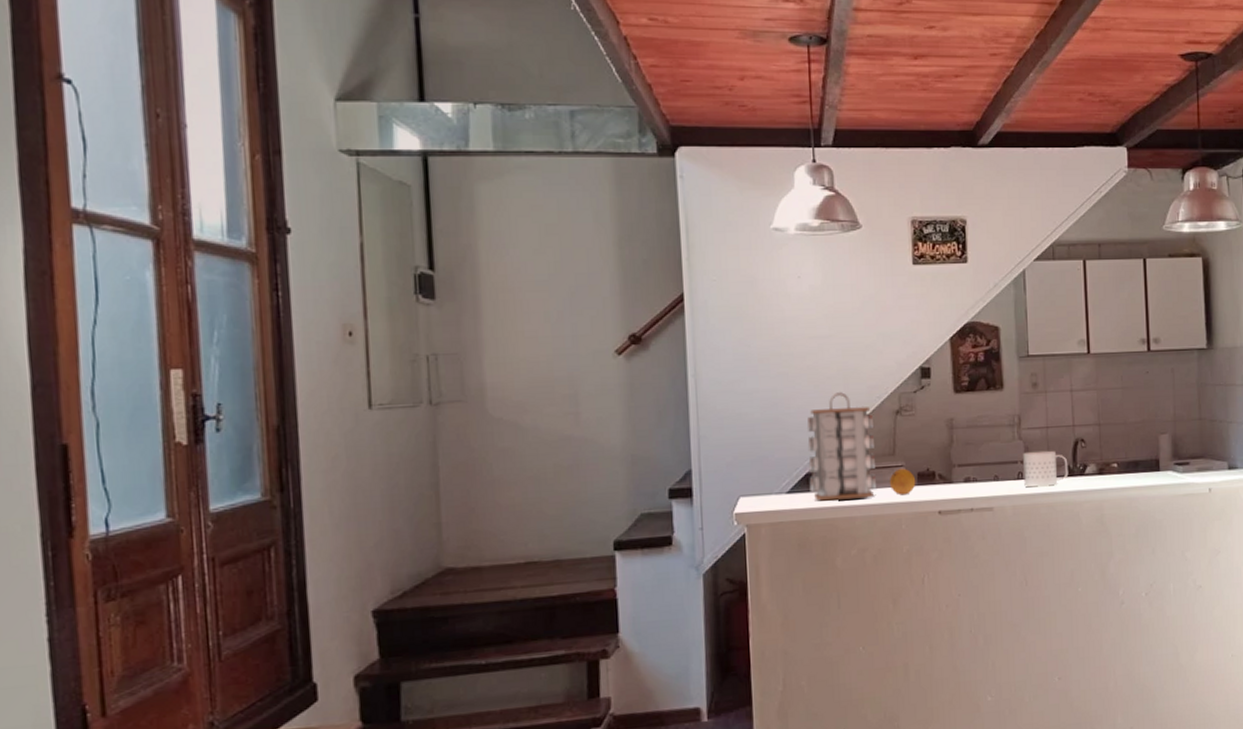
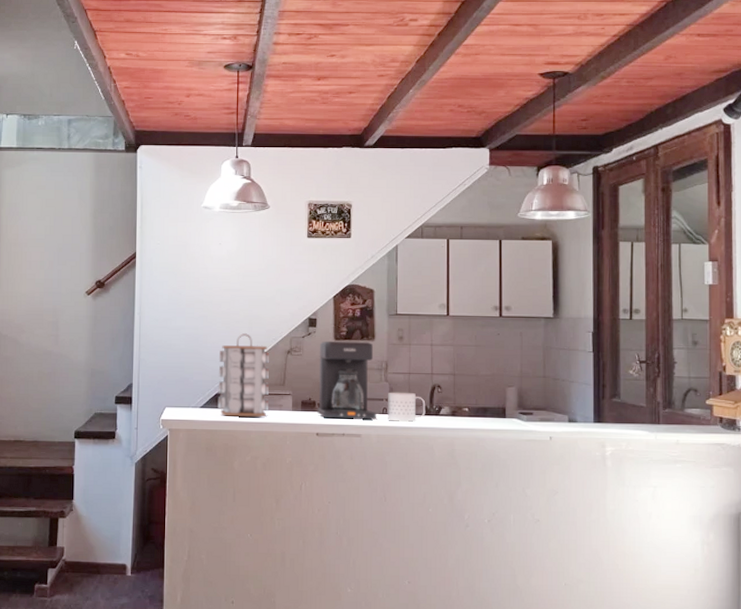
fruit: present [889,468,916,496] -> none [278,396,300,418]
coffee maker: none [935,393,1011,492] -> present [317,342,376,420]

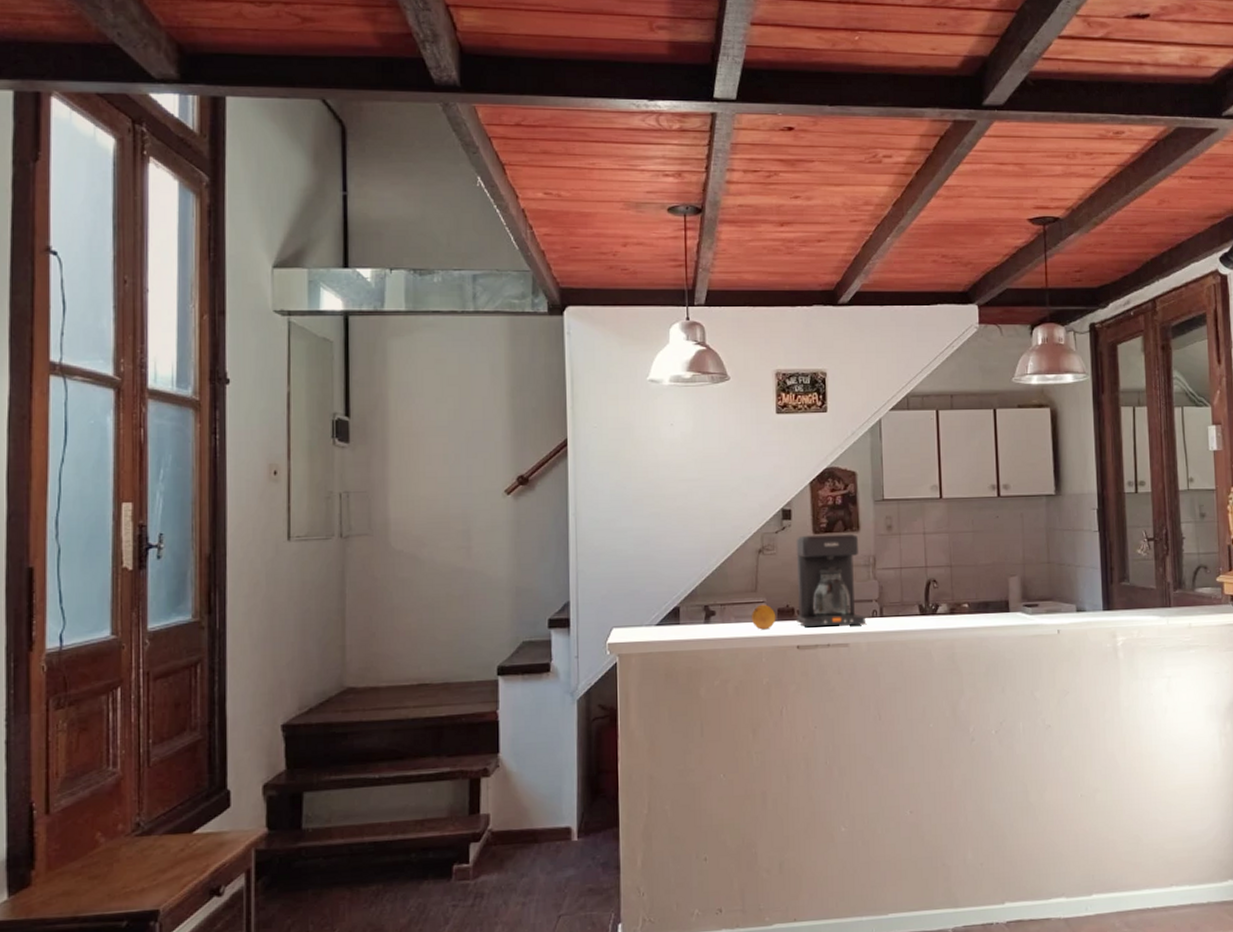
spice rack: present [218,333,269,418] -> none [675,532,739,635]
fruit: none [278,396,300,418] -> present [751,604,776,630]
mug: present [388,392,426,422] -> none [878,590,921,625]

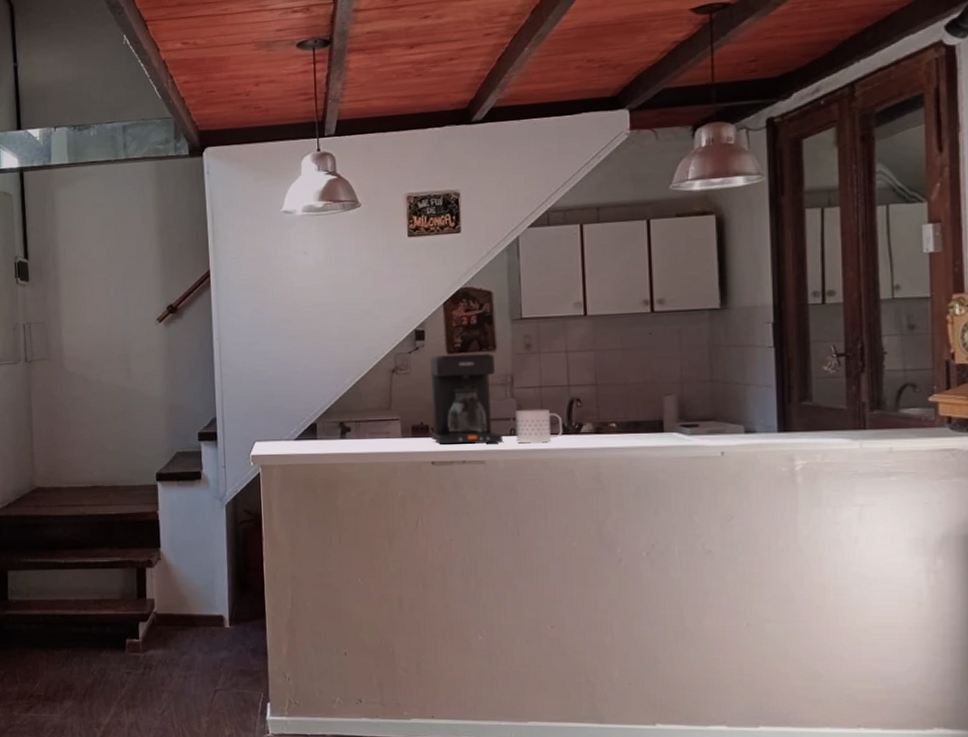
fruit: present [751,604,776,630] -> none [385,421,411,446]
mug: none [878,590,921,625] -> present [516,409,563,444]

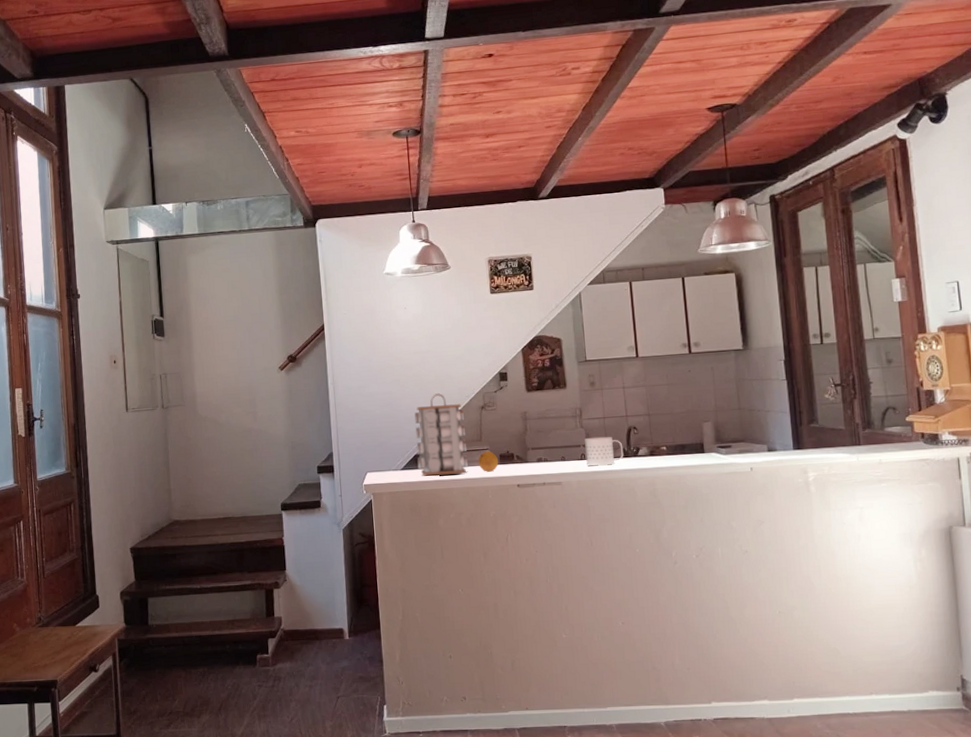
spice rack: none [312,353,373,449] -> present [414,393,468,477]
fruit: none [385,421,411,446] -> present [477,451,499,472]
coffee maker: present [429,354,503,445] -> none [512,391,575,469]

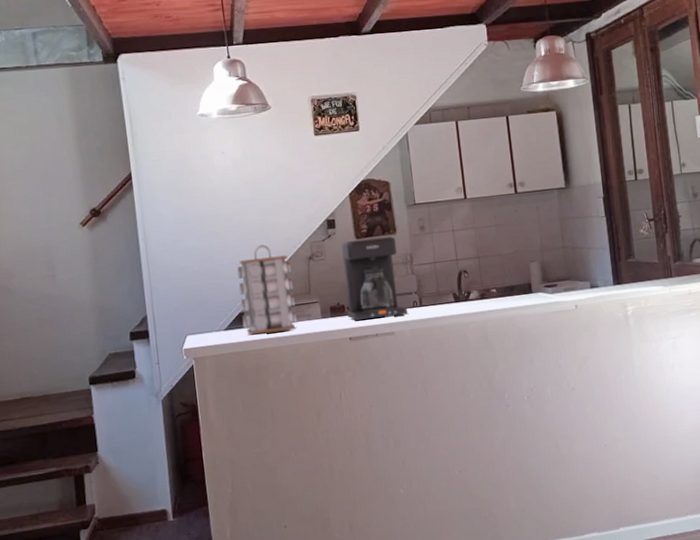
fruit: present [477,451,499,472] -> none [307,304,330,327]
coffee maker: none [512,391,575,469] -> present [341,236,408,321]
mug: present [585,436,624,467] -> none [416,281,456,314]

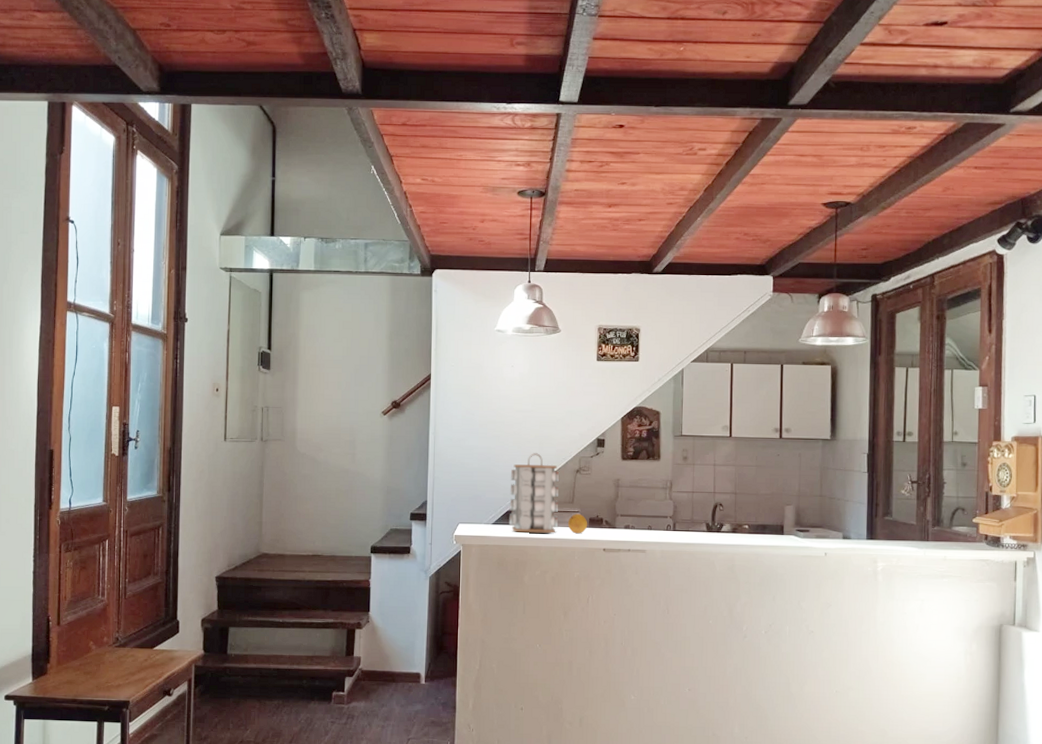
fruit: none [307,304,330,327] -> present [567,513,588,534]
coffee maker: present [341,236,408,321] -> none [604,461,661,536]

